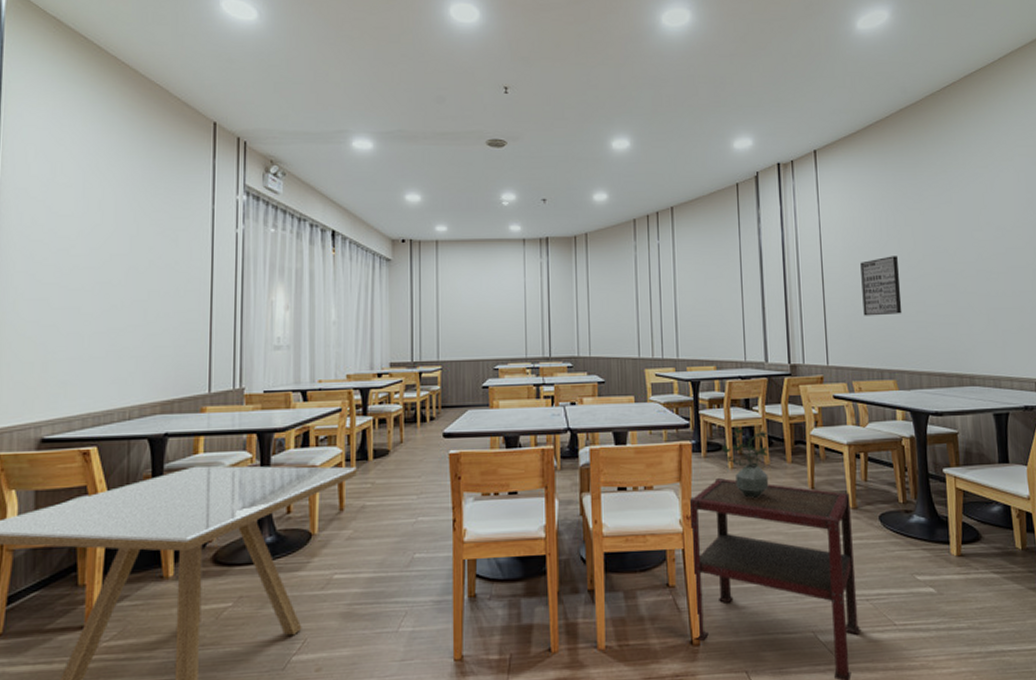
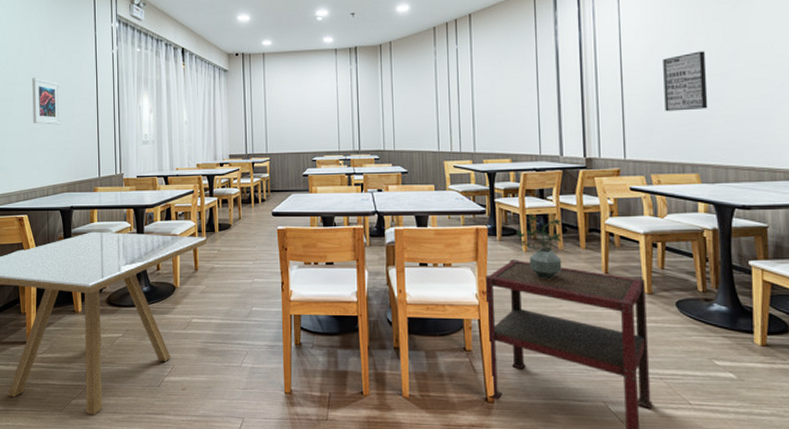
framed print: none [113,261,157,324] -> present [32,78,61,125]

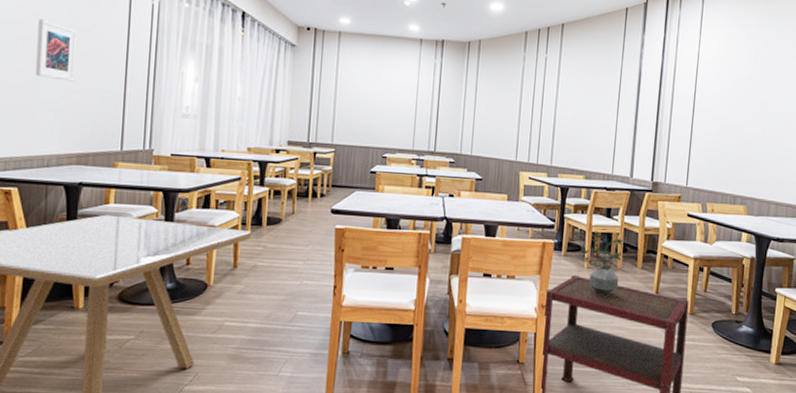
wall art: present [663,51,708,112] -> none [726,92,766,147]

